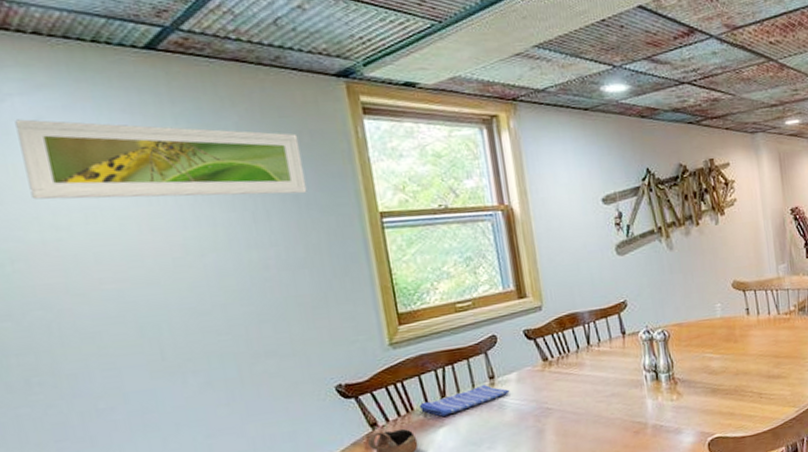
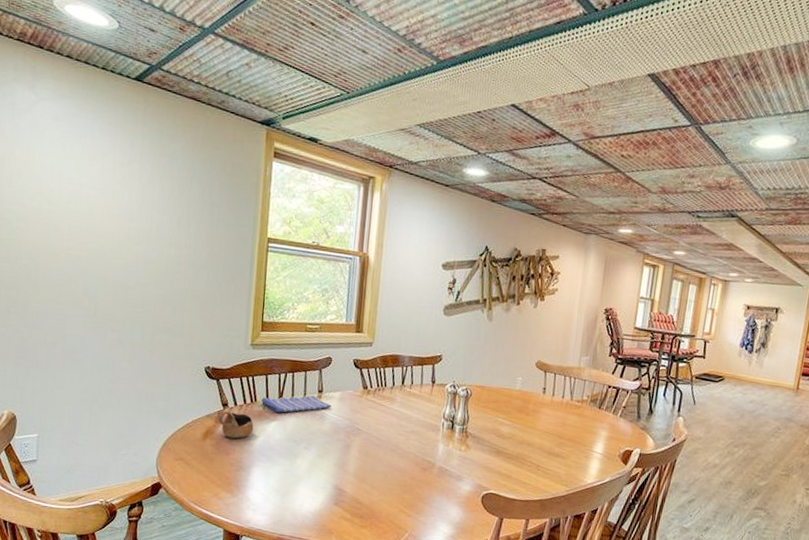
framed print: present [15,119,307,200] -> none [40,118,223,212]

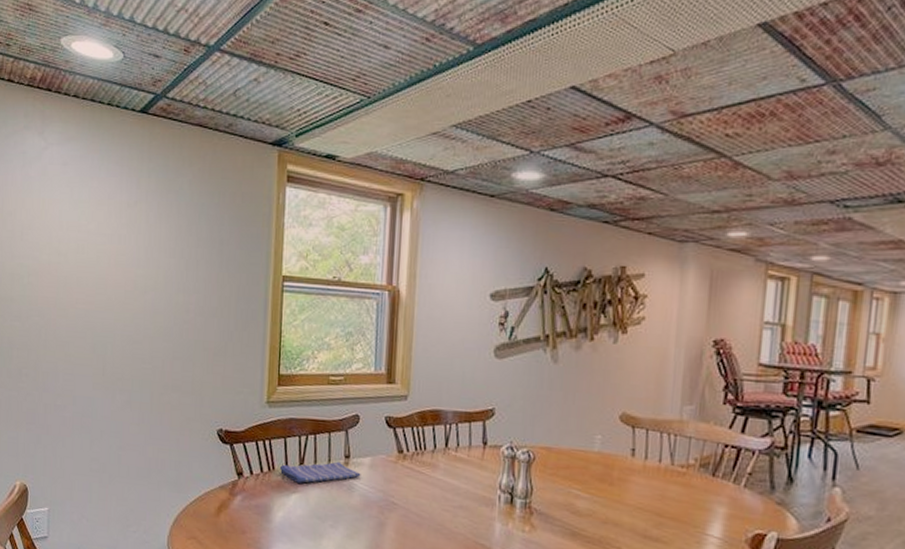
cup: present [218,411,254,439] -> none [232,481,272,514]

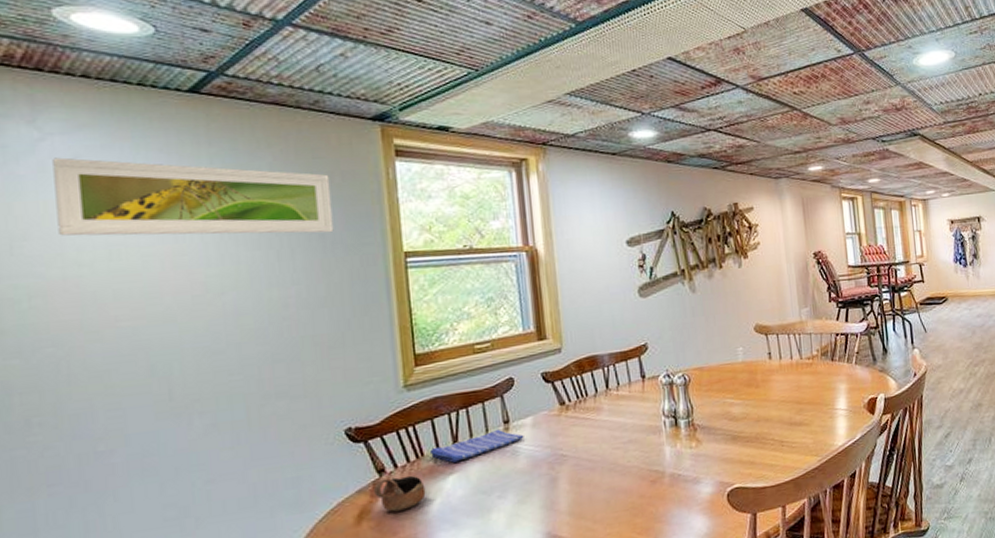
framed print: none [49,164,232,250] -> present [52,157,334,236]
cup: none [232,481,272,514] -> present [374,475,426,512]

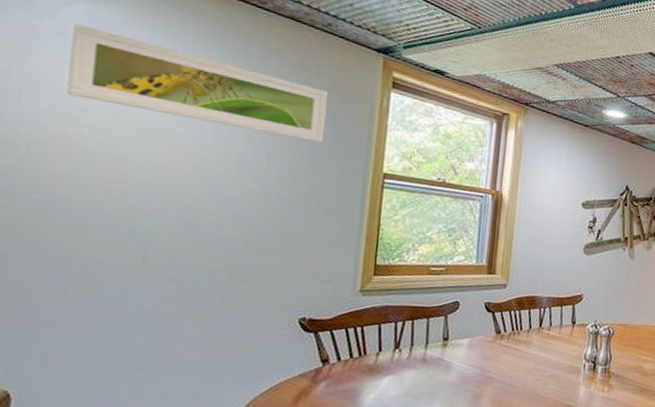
cup: present [374,475,426,512] -> none [315,368,362,399]
dish towel: present [429,429,524,463] -> none [371,344,459,366]

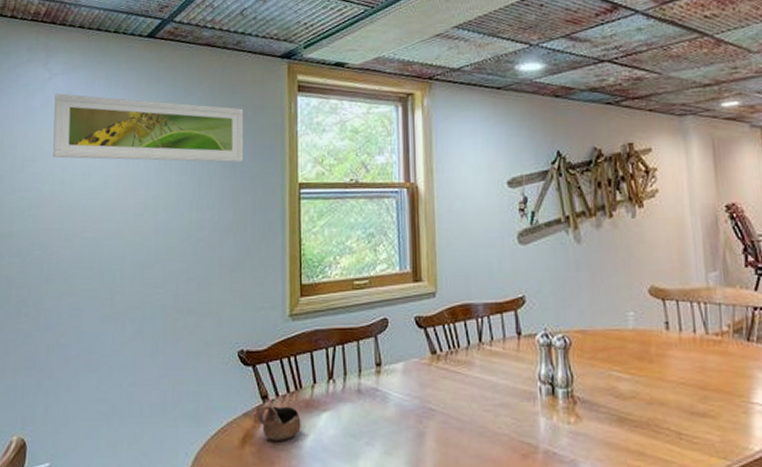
cup: none [315,368,362,399] -> present [258,406,301,441]

